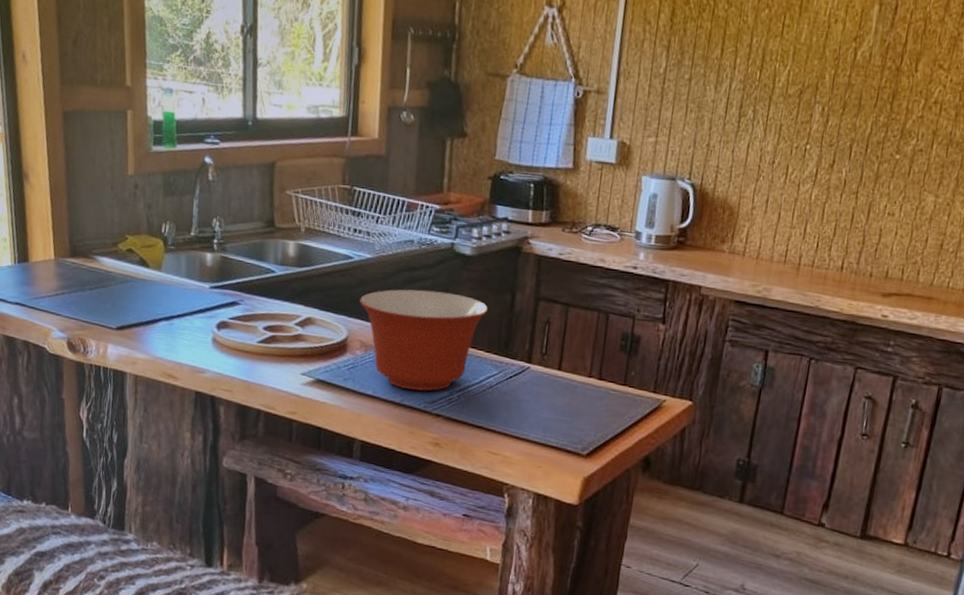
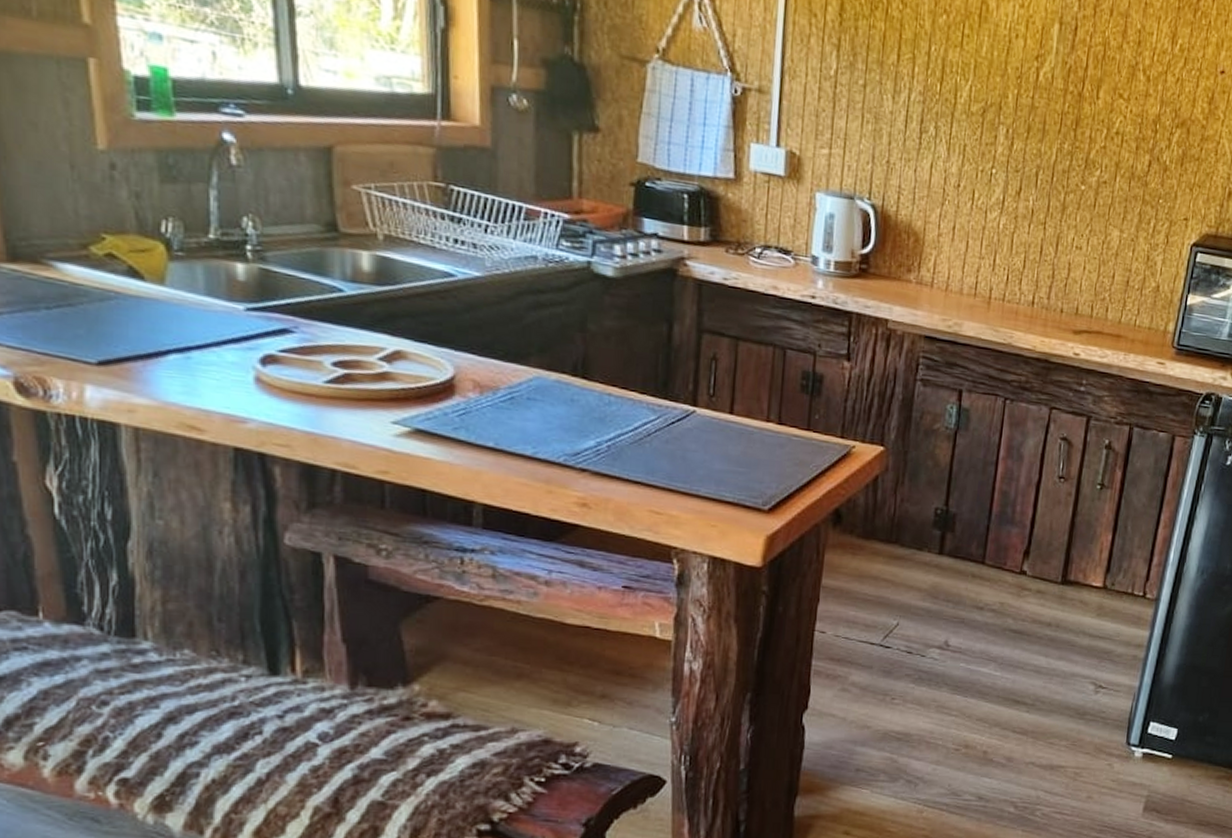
mixing bowl: present [359,289,489,391] -> none [467,316,641,442]

